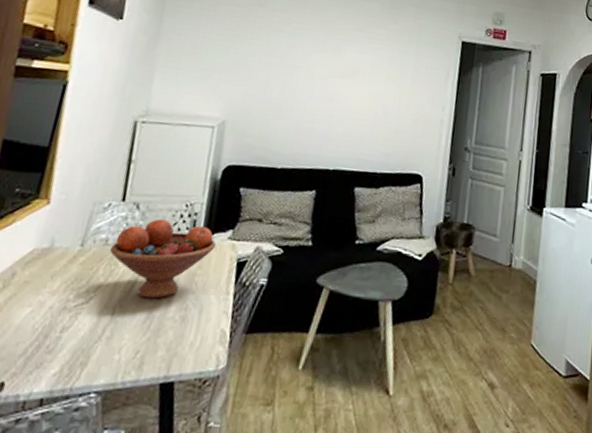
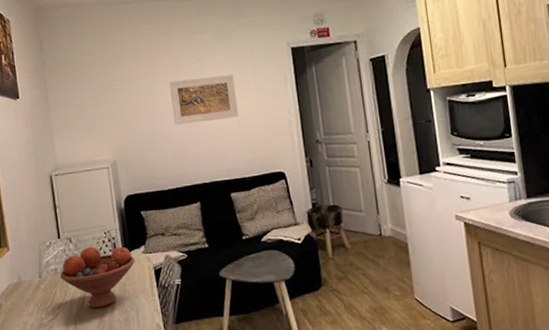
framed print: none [309,44,392,103] -> present [169,75,239,125]

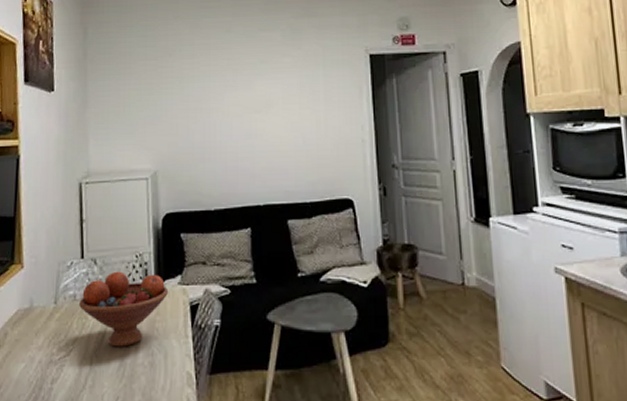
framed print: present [169,75,239,125] -> none [226,81,303,135]

